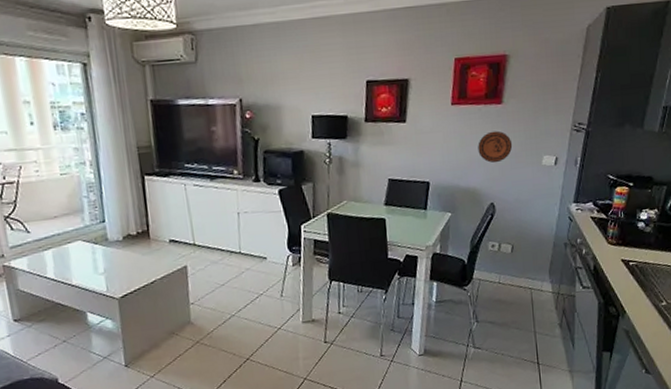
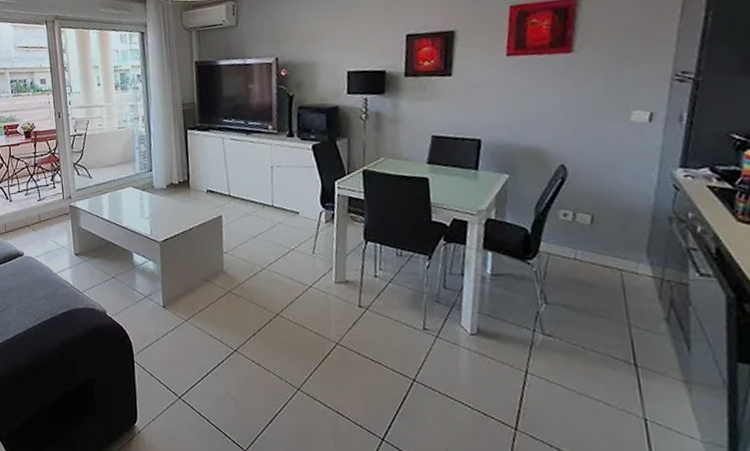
decorative plate: present [478,130,513,163] -> none [541,82,589,119]

